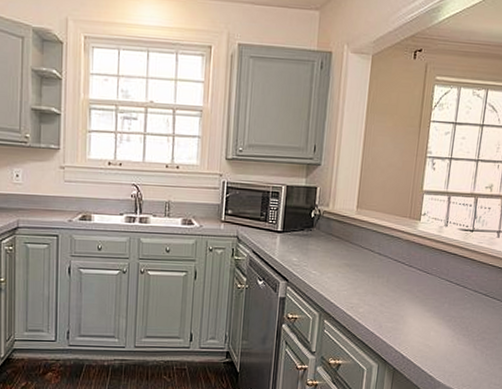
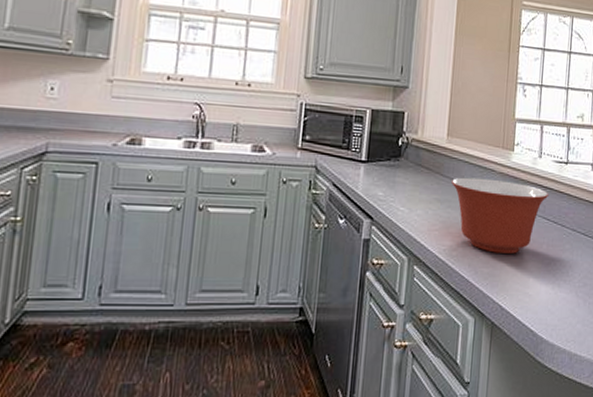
mixing bowl: none [360,244,453,311] -> present [452,177,549,254]

